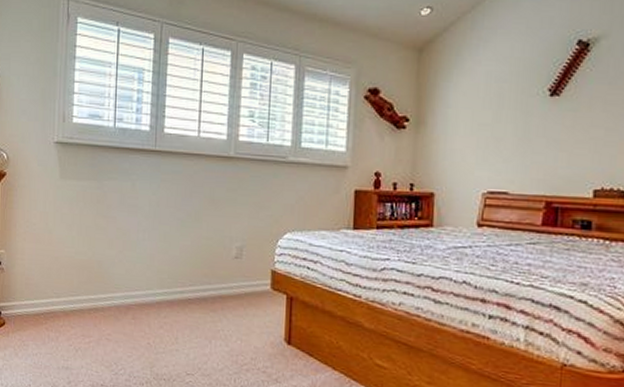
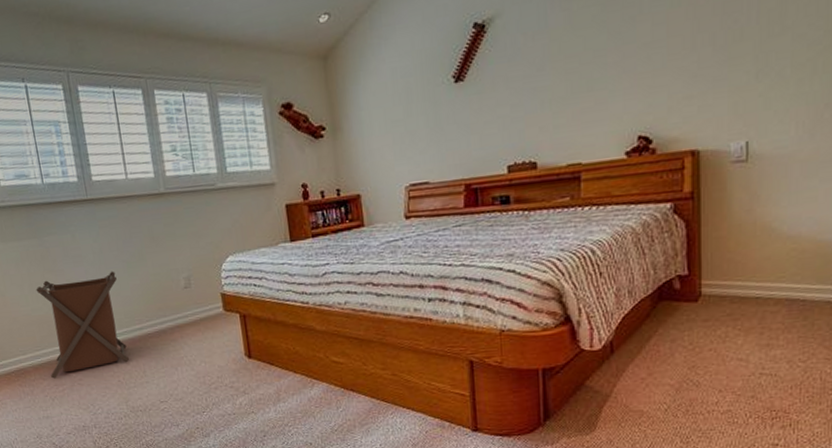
laundry basket: none [80,225,168,329] -> present [36,271,130,379]

